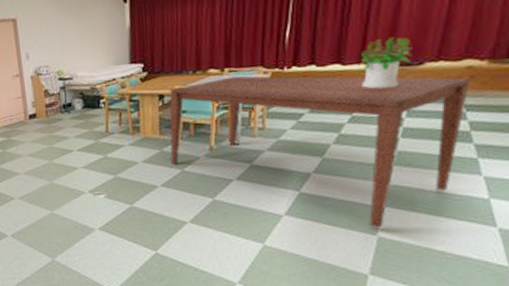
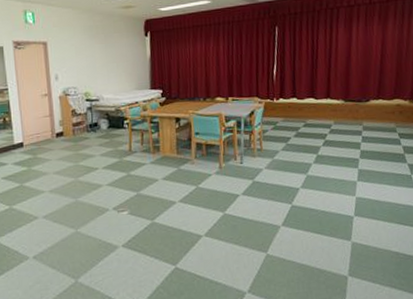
dining table: present [169,76,470,228] -> none [184,104,400,235]
potted plant: present [361,37,413,89] -> none [328,80,362,119]

